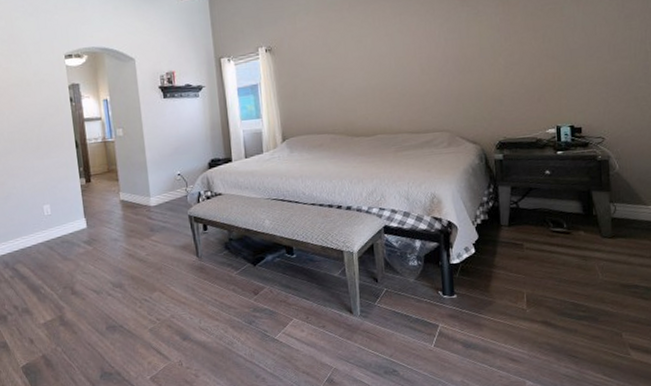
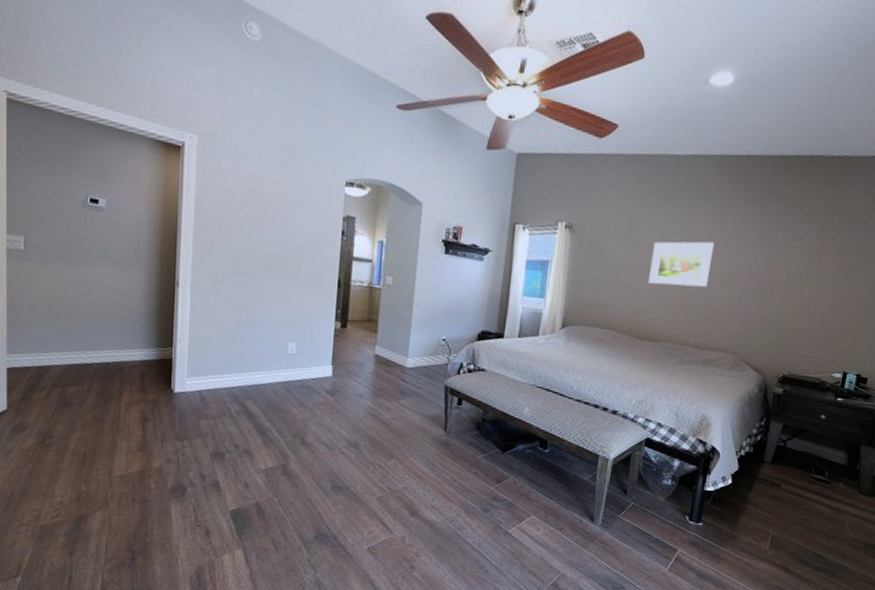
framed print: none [349,35,407,85] -> present [648,241,714,288]

